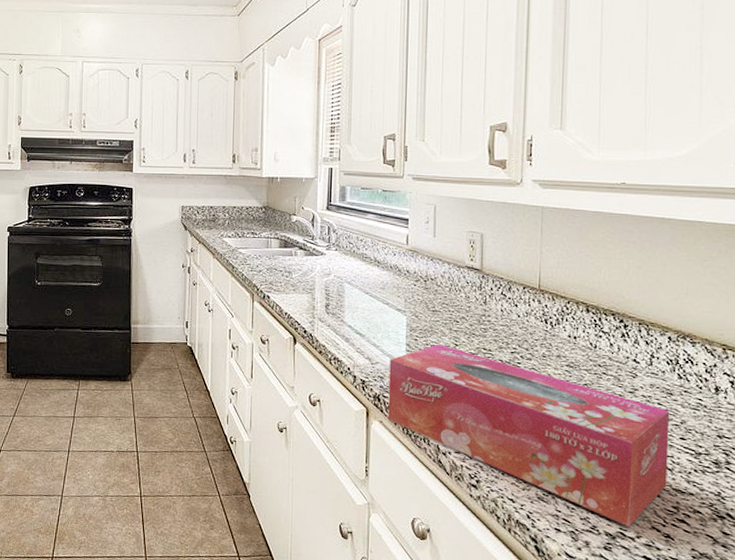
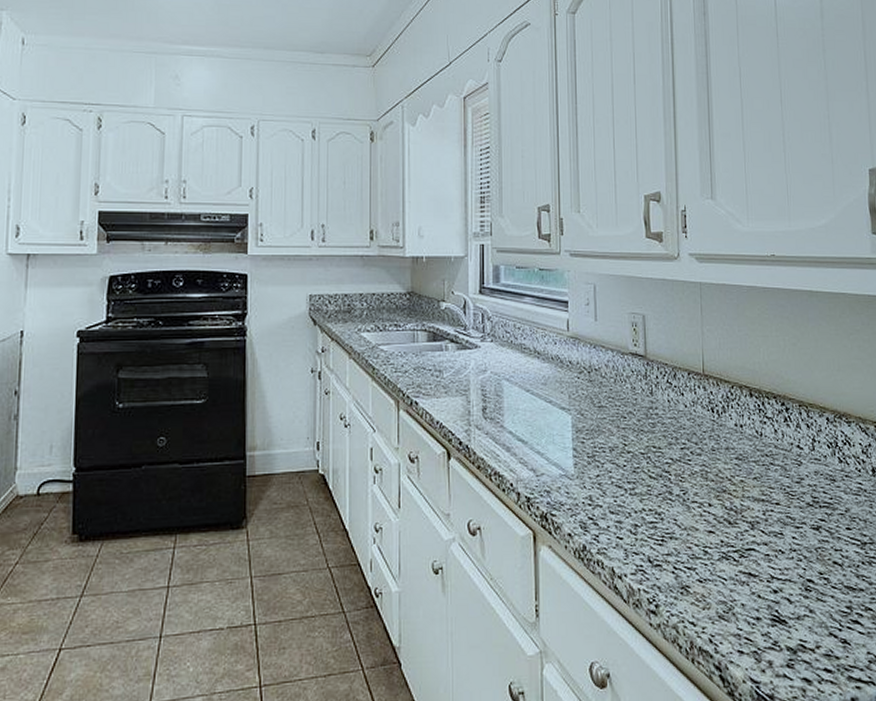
tissue box: present [387,344,670,528] -> none [556,445,839,638]

